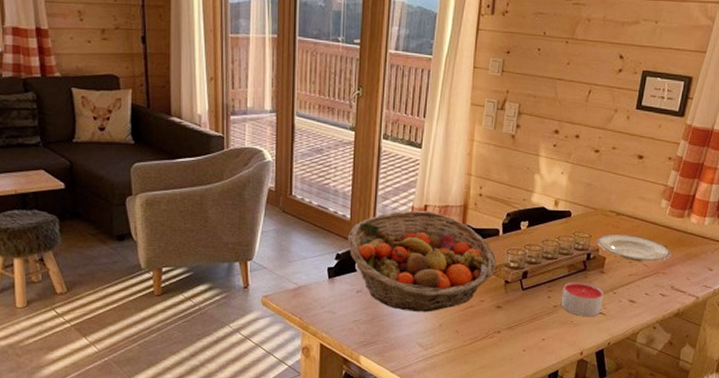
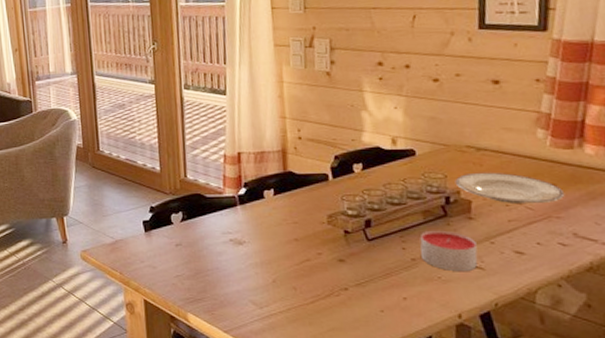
fruit basket: present [347,210,497,312] -> none [159,158,331,267]

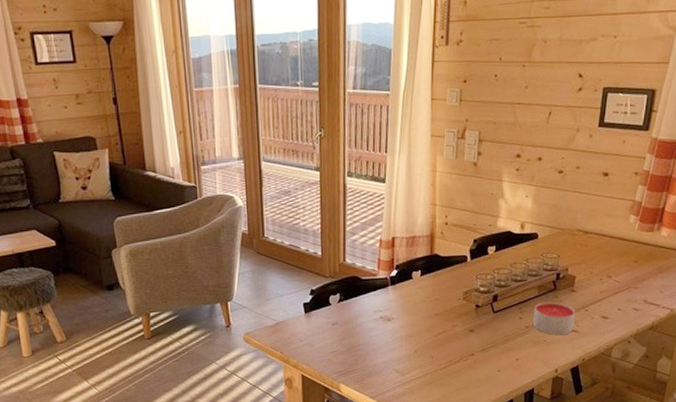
plate: present [454,172,565,205] -> none [565,251,643,278]

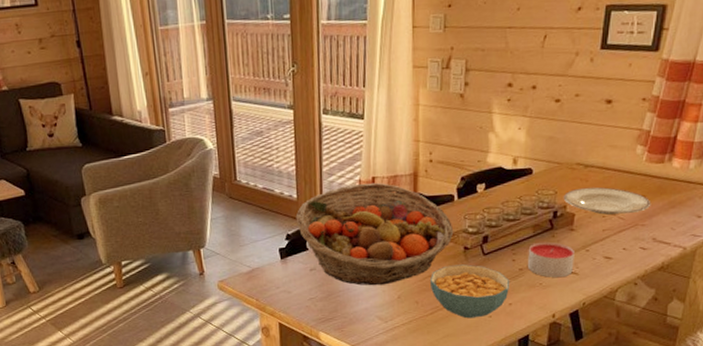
fruit basket: none [320,242,467,341] -> present [295,182,454,286]
cereal bowl: none [445,321,518,373] -> present [431,264,510,319]
plate: none [565,251,643,278] -> present [563,187,651,215]

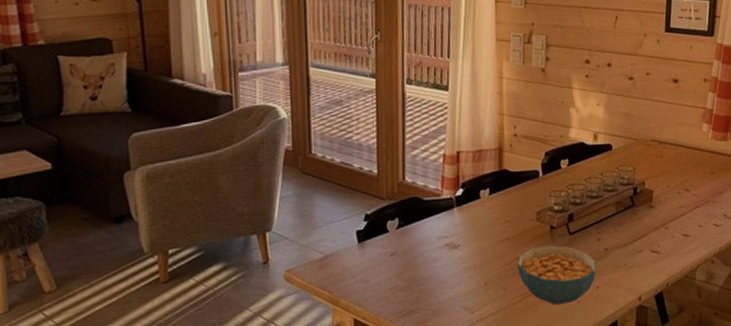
fruit basket: present [295,182,454,286] -> none [375,157,540,272]
candle: present [528,241,574,277] -> none [612,219,656,257]
plate: present [563,187,651,215] -> none [641,163,720,192]

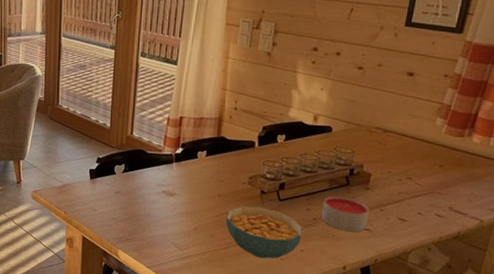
candle: none [612,219,656,257] -> present [322,196,369,232]

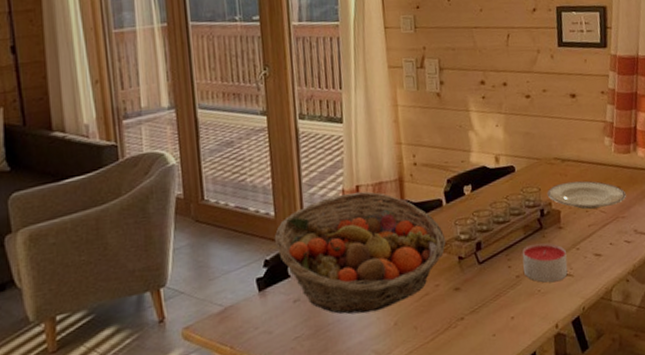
fruit basket: none [107,121,253,216] -> present [274,191,447,314]
cereal bowl: present [226,206,304,259] -> none [427,276,509,341]
plate: none [360,150,449,181] -> present [547,180,627,210]

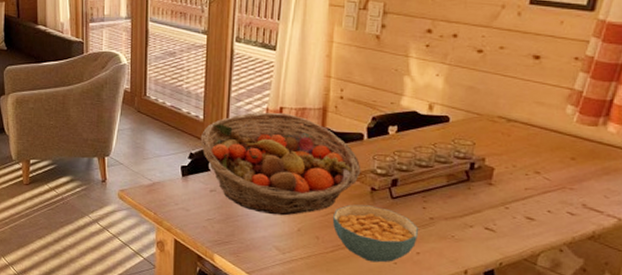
cereal bowl: none [427,276,509,341] -> present [333,204,419,263]
candle: present [522,242,568,283] -> none [440,192,492,232]
plate: present [547,180,627,210] -> none [482,142,582,175]

